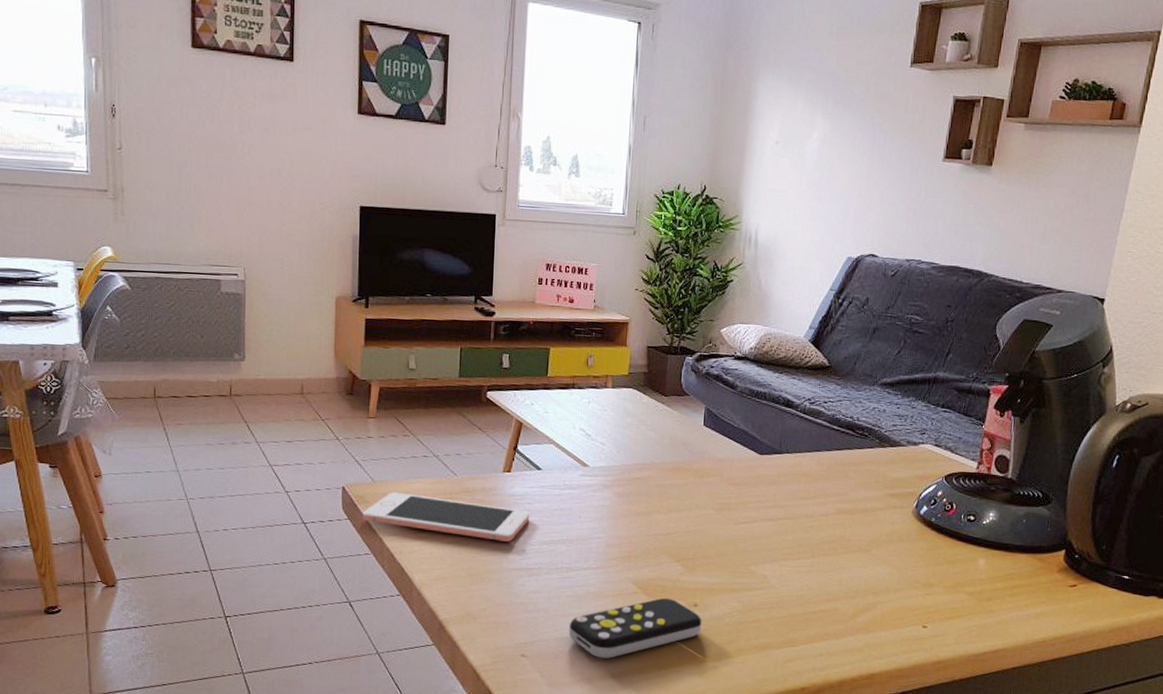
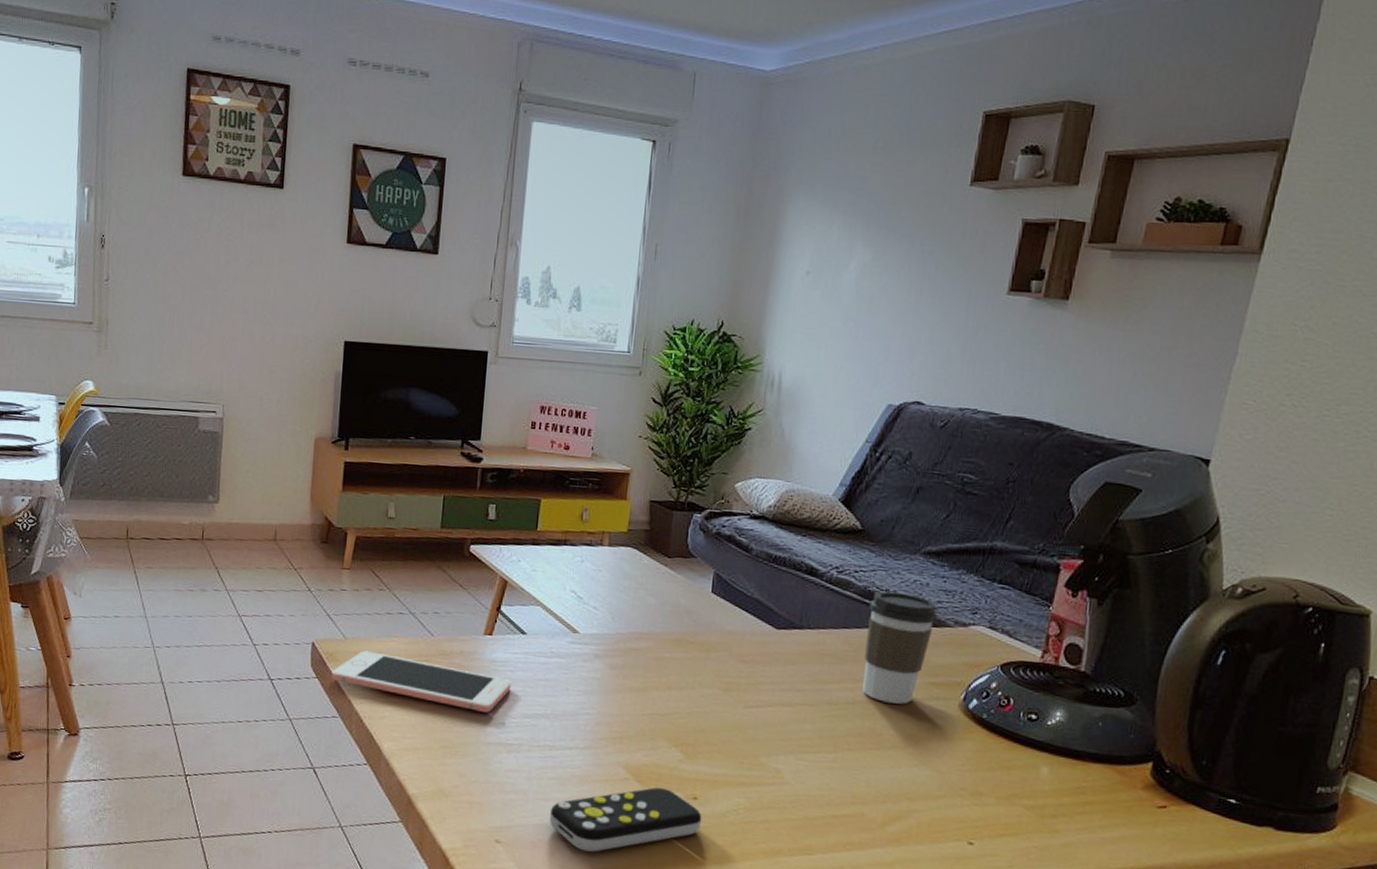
coffee cup: none [834,418,893,514] -> present [863,591,938,705]

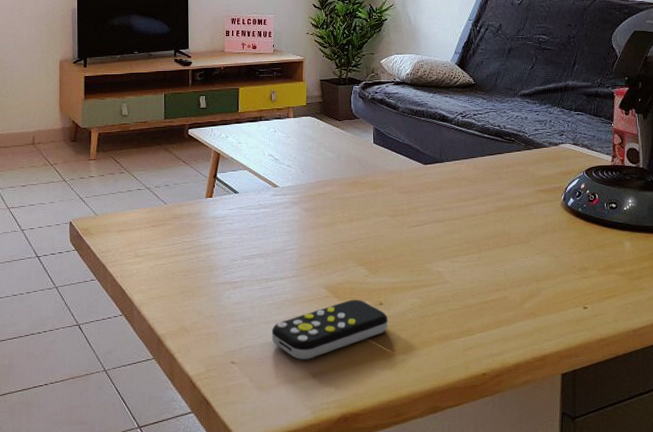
cell phone: present [331,650,512,713] -> none [87,223,231,259]
coffee cup: present [863,591,938,705] -> none [487,126,537,210]

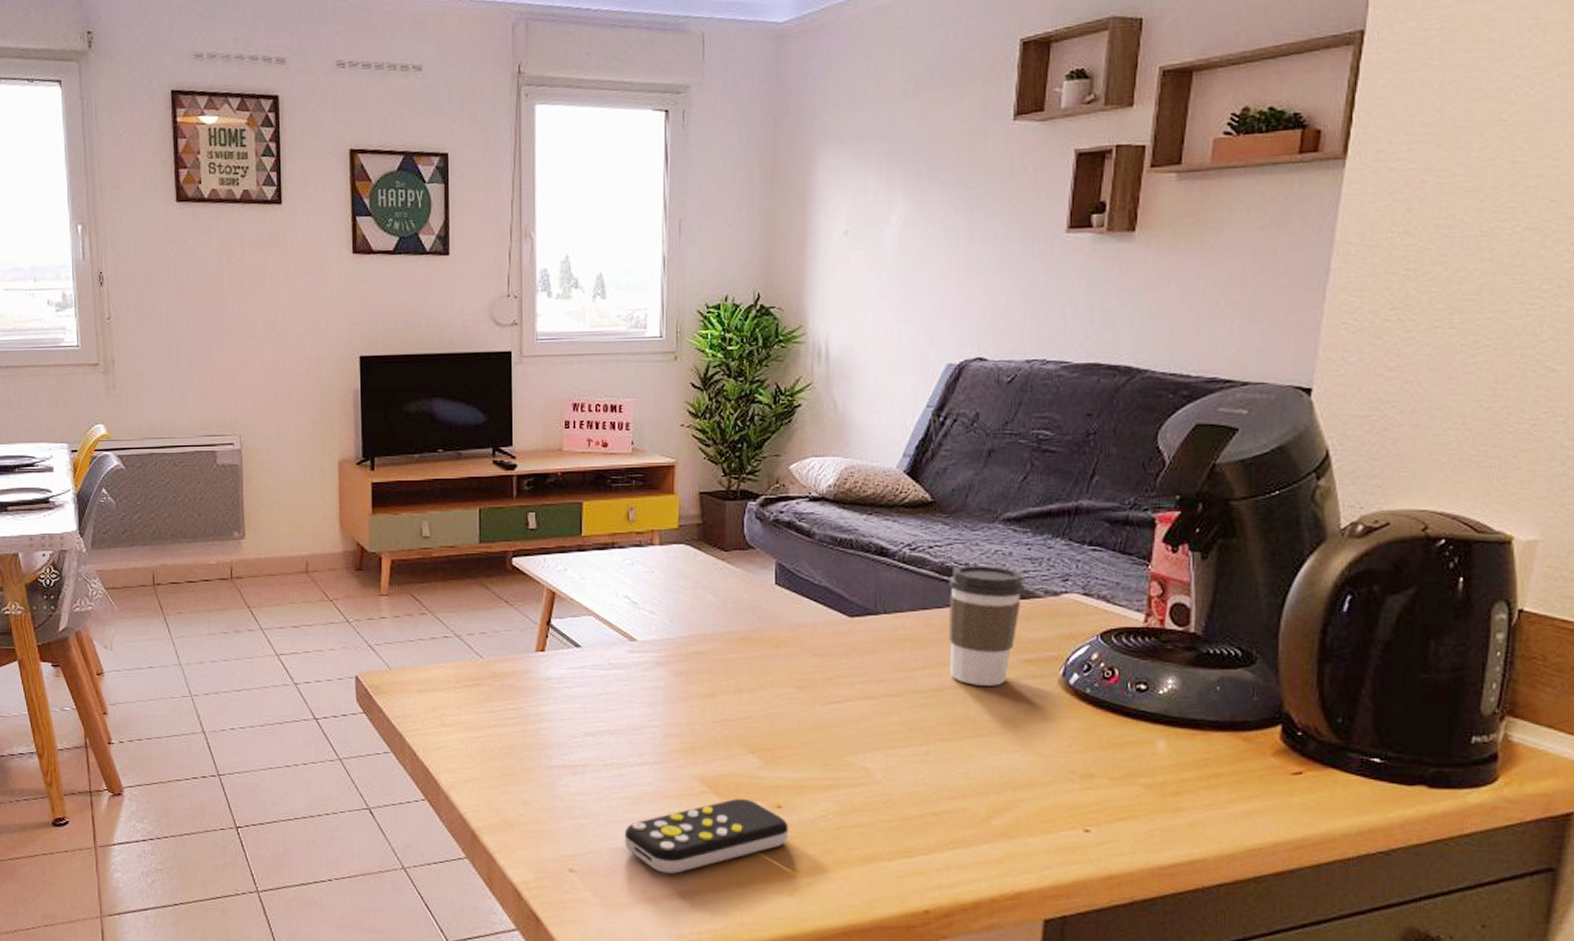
coffee cup: none [487,126,537,210] -> present [948,565,1025,686]

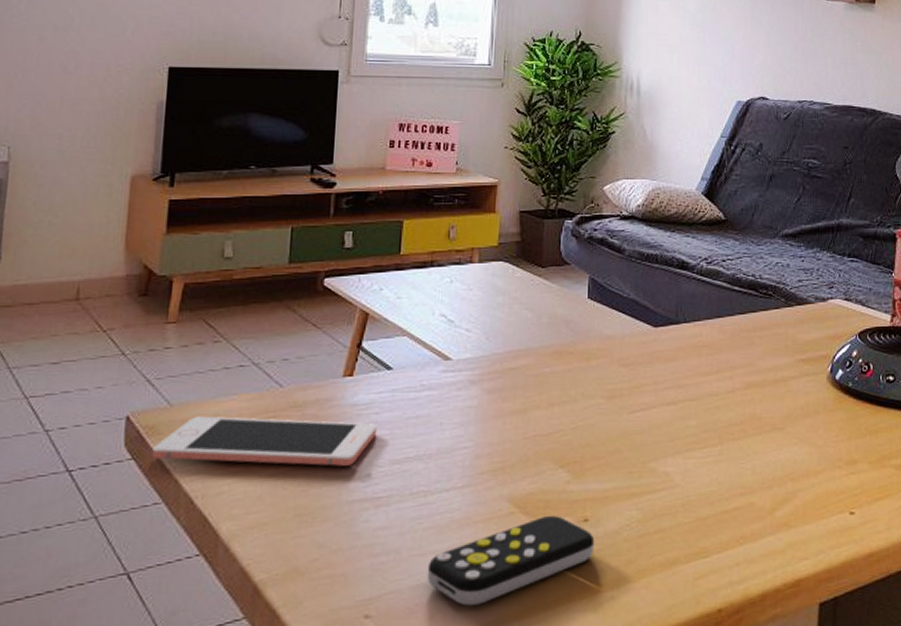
cell phone: none [379,680,570,734] -> present [151,416,378,466]
coffee cup: present [948,565,1025,686] -> none [738,276,800,386]

